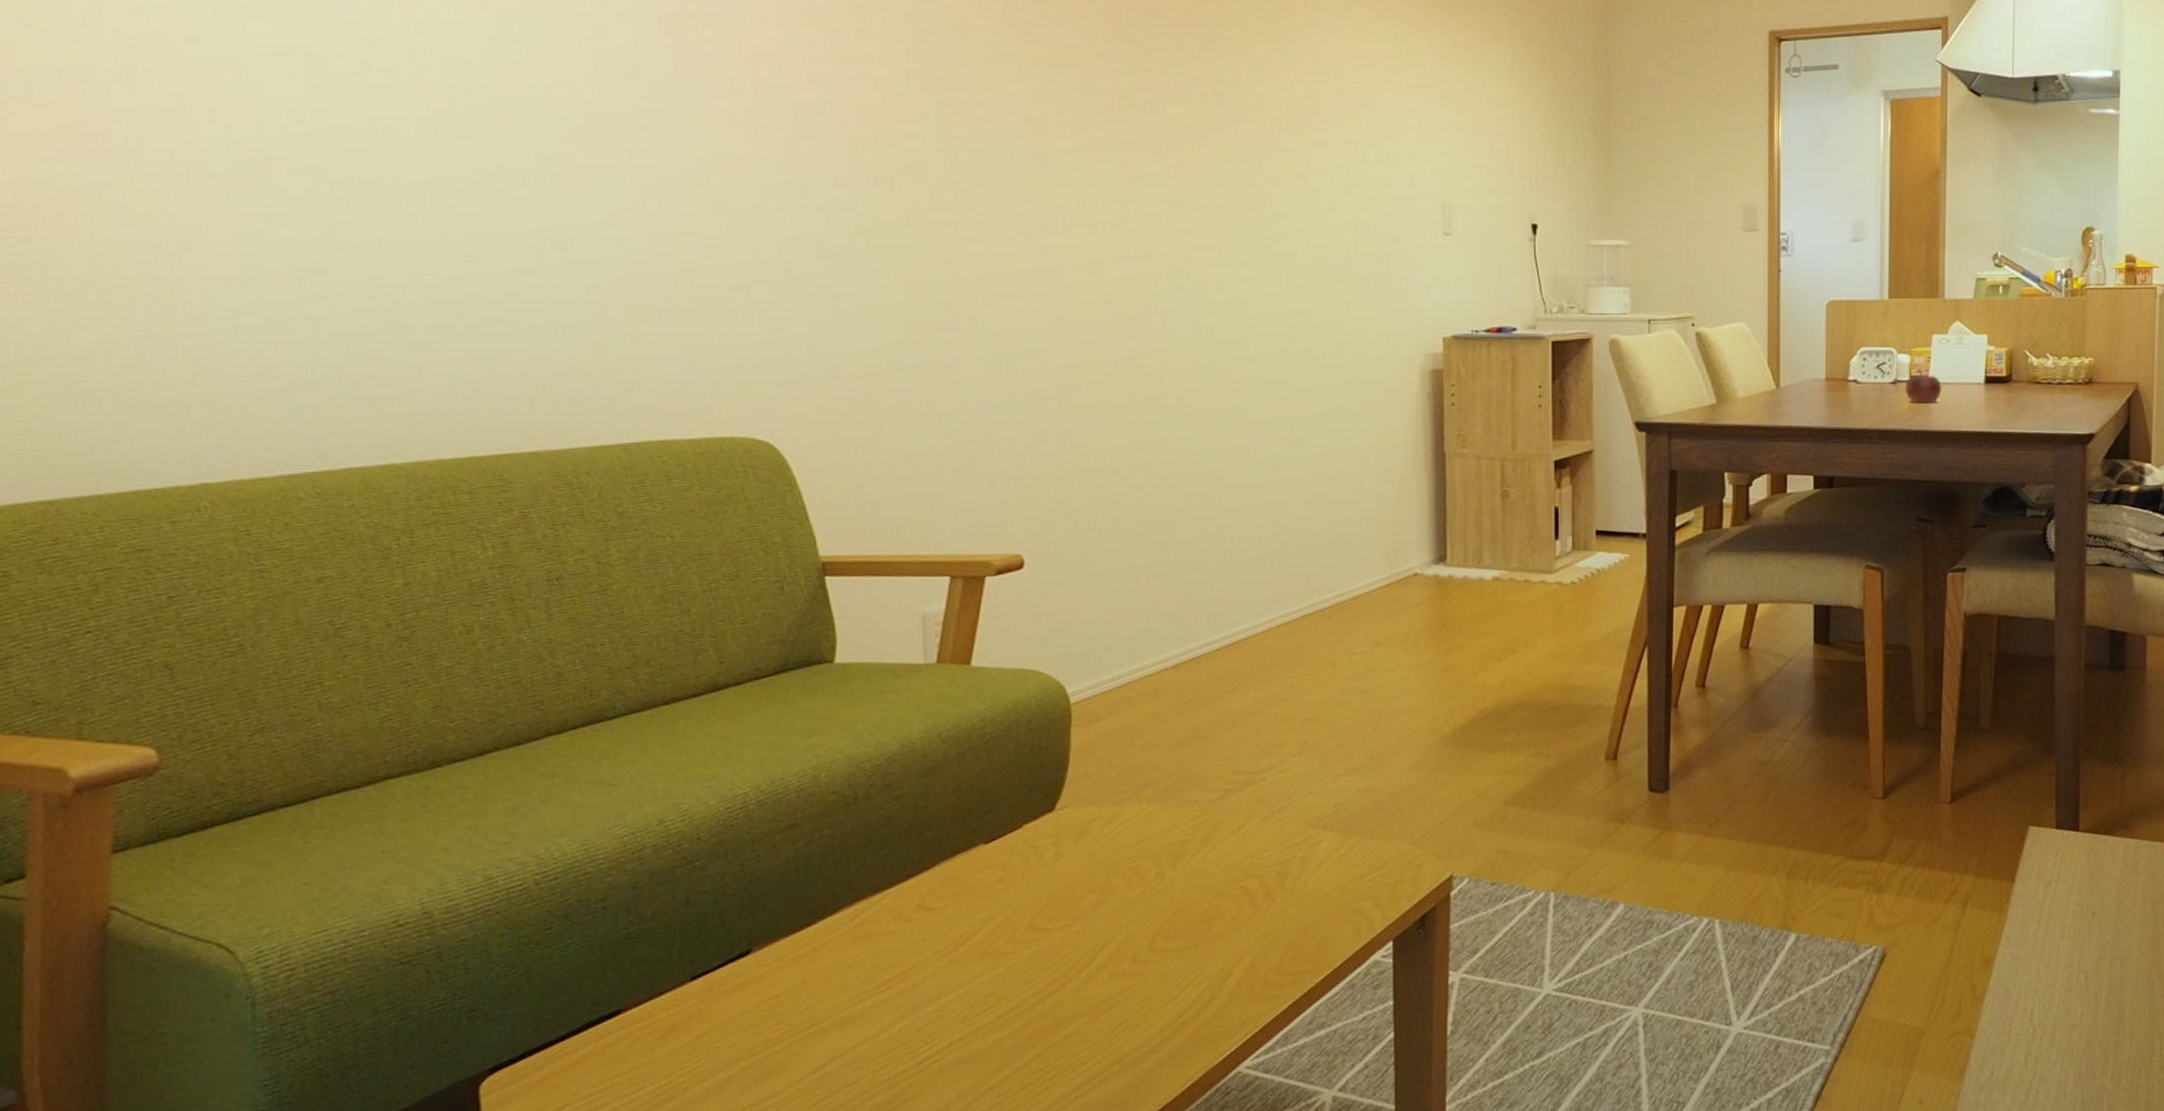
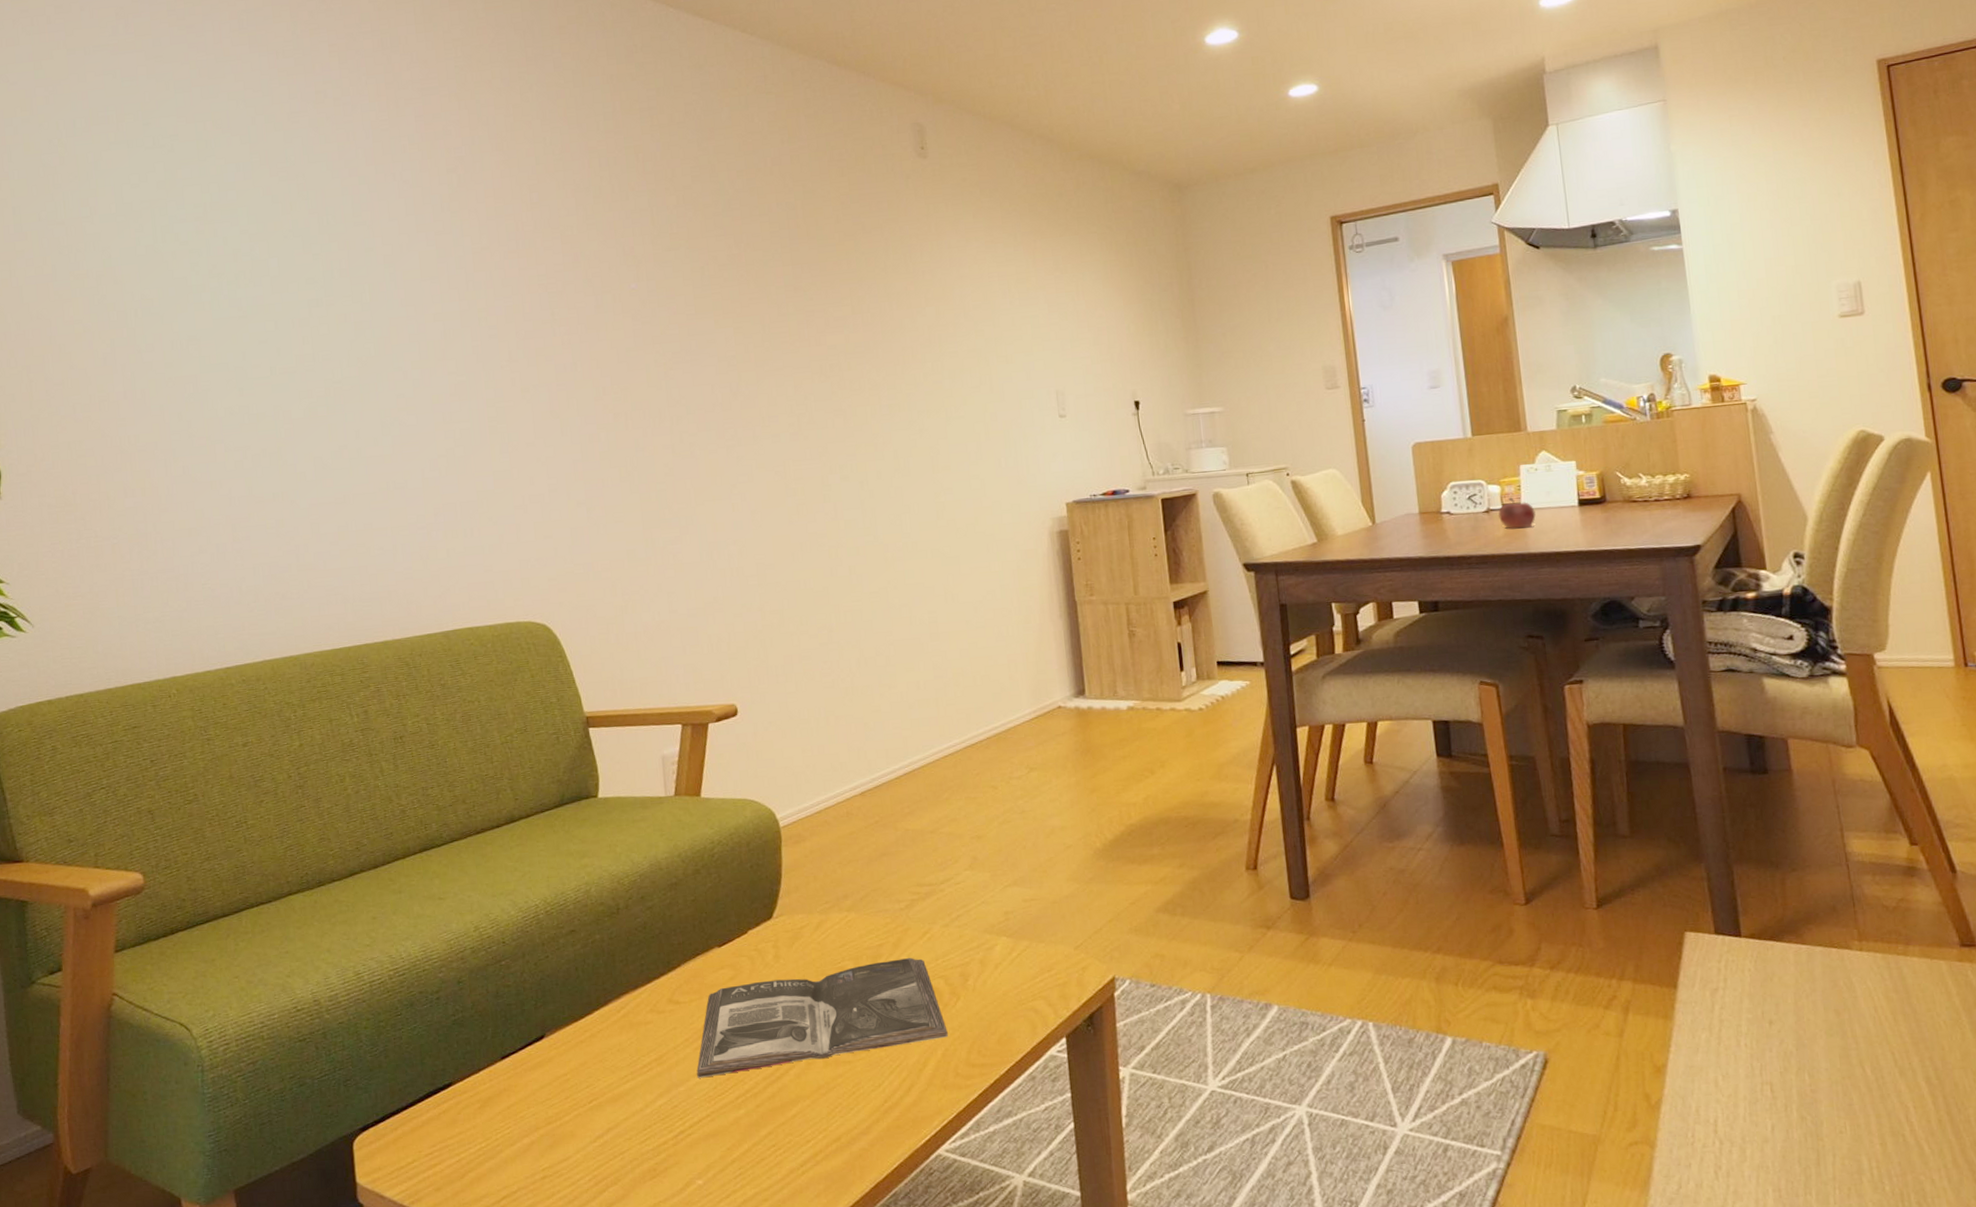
magazine: none [950,854,1258,996] -> present [697,957,948,1078]

